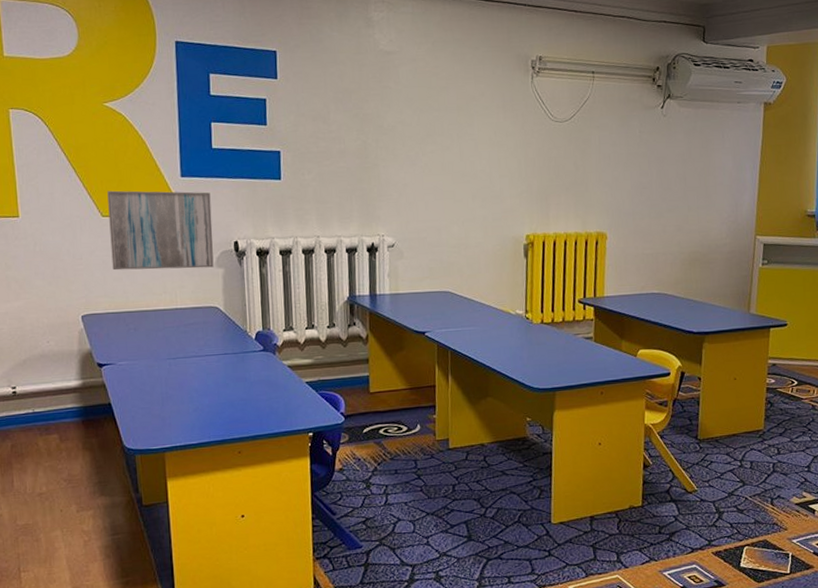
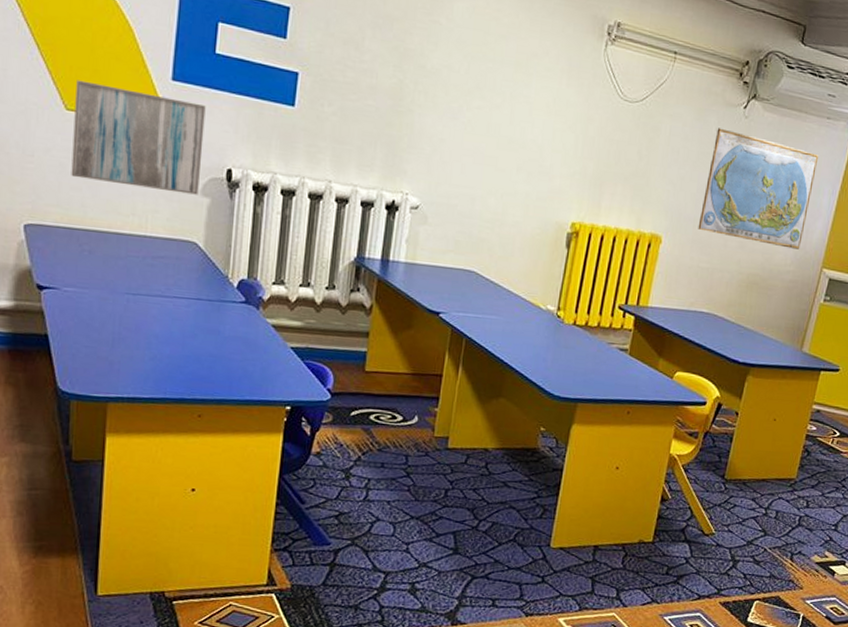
world map: none [637,129,736,224] -> present [698,128,819,250]

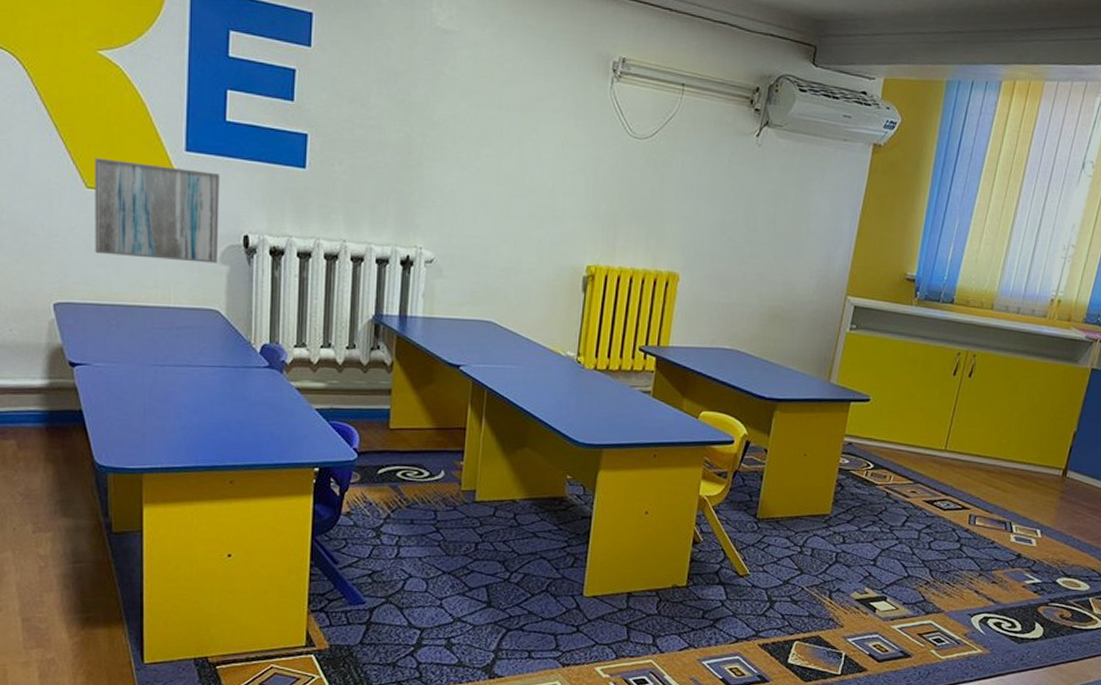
world map: present [698,128,819,250] -> none [716,158,837,278]

